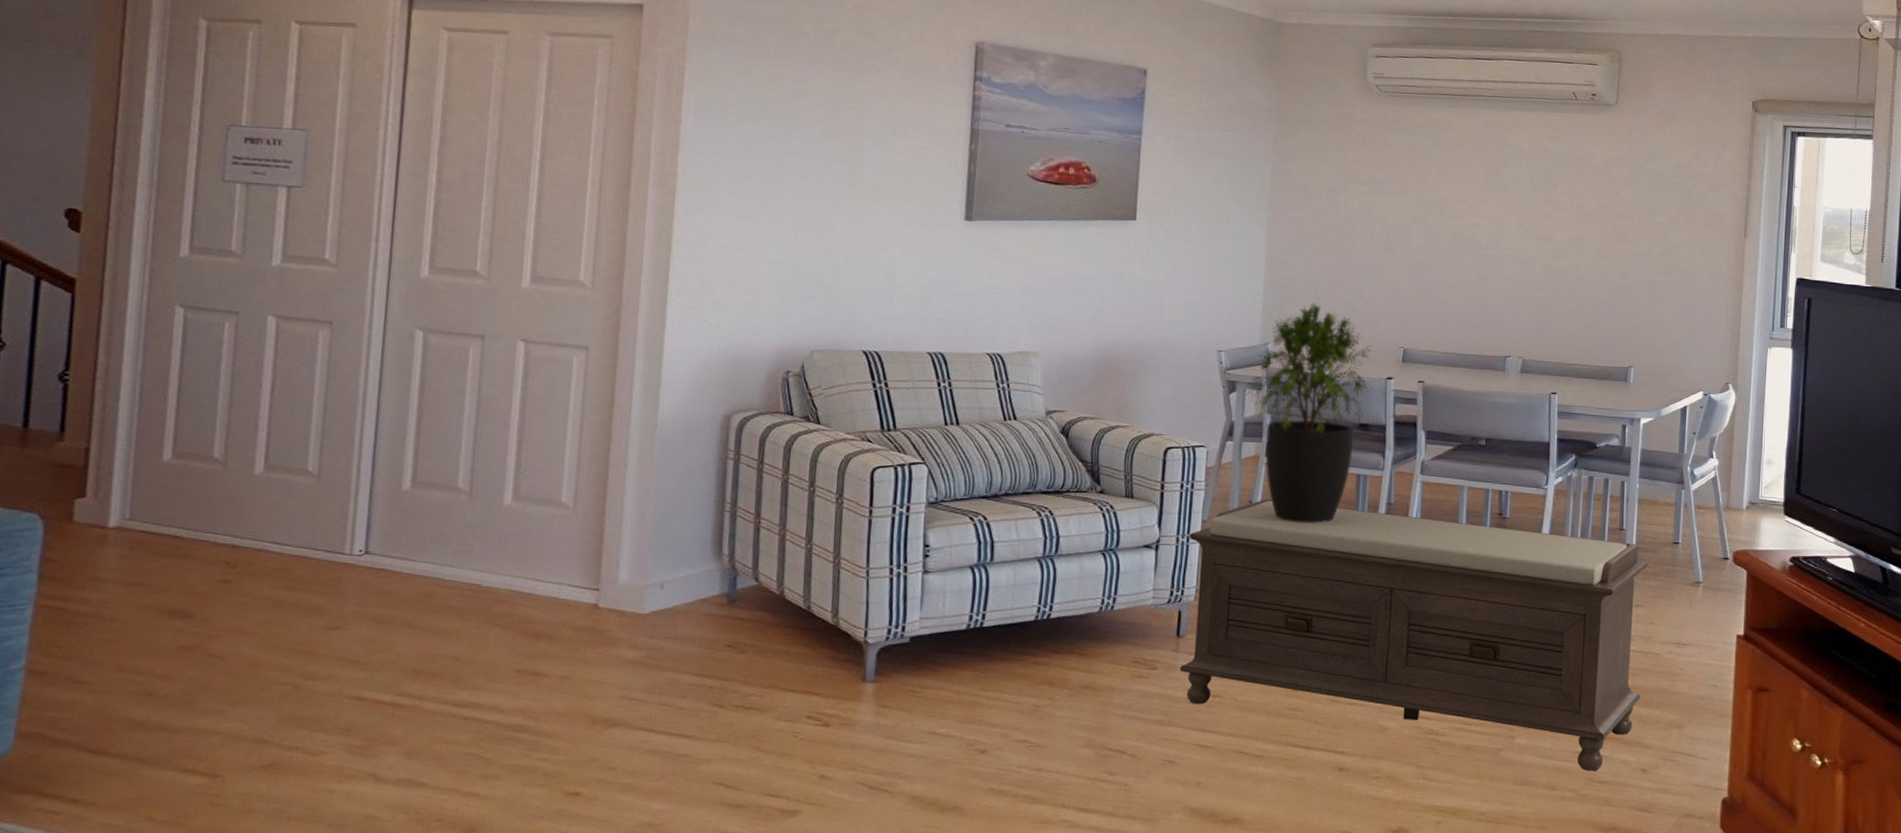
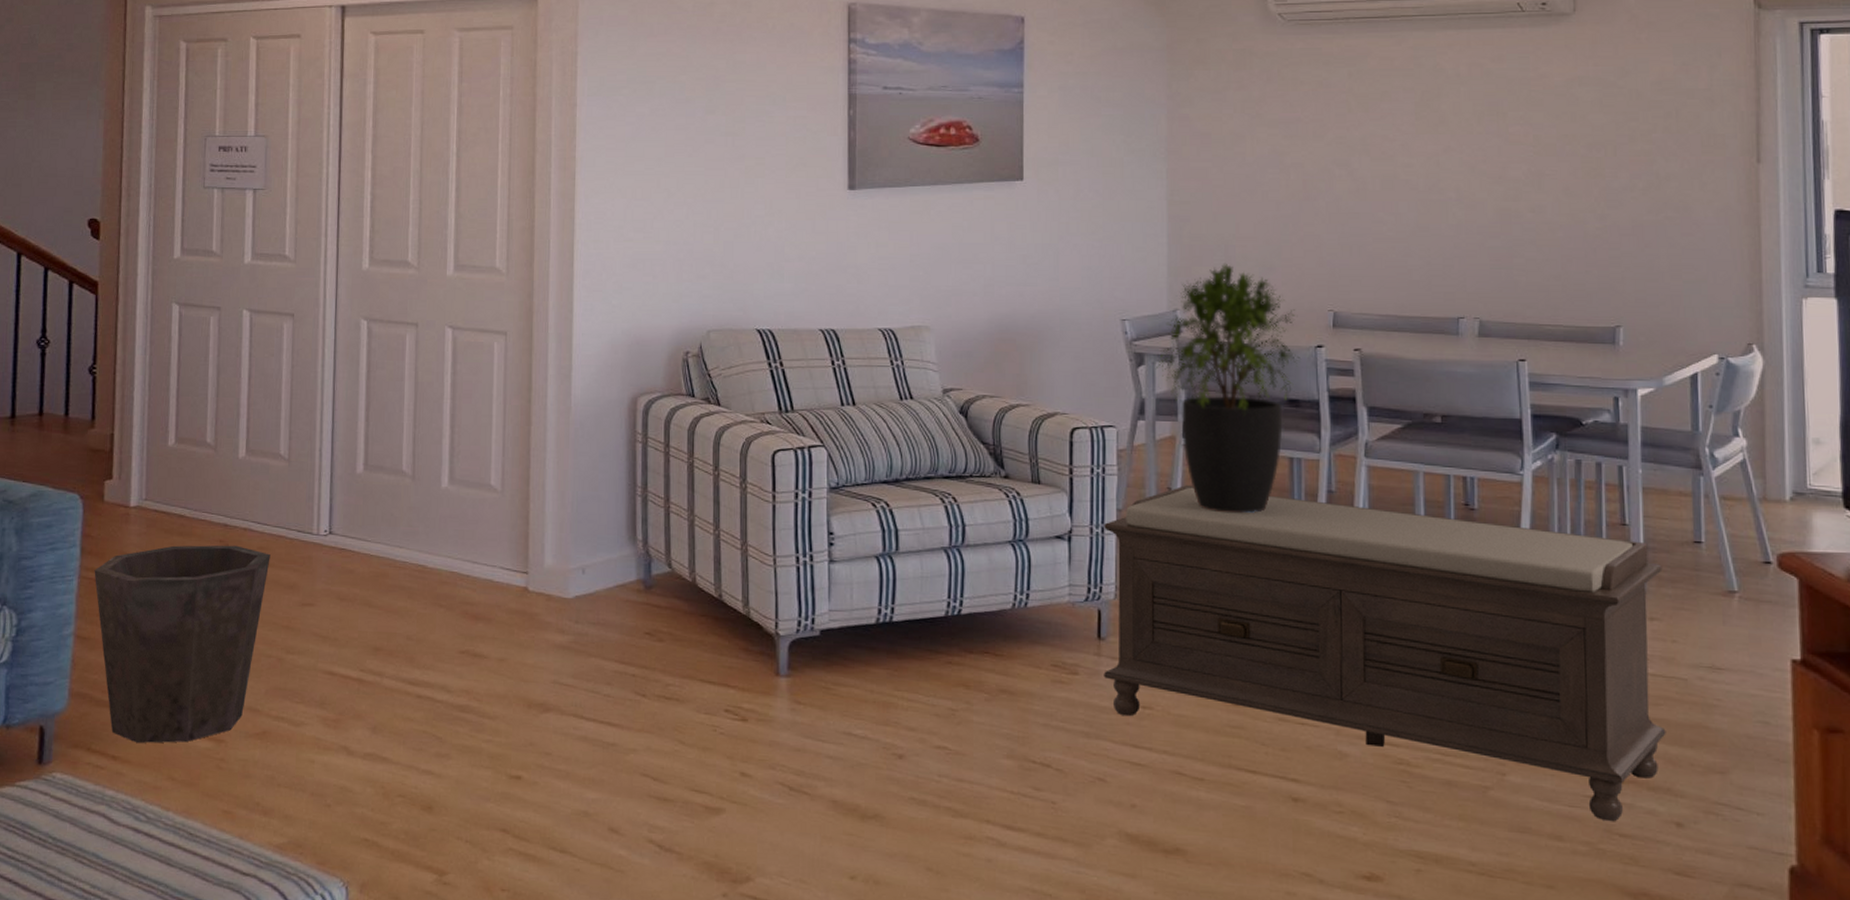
waste bin: none [55,567,290,784] -> present [94,545,270,744]

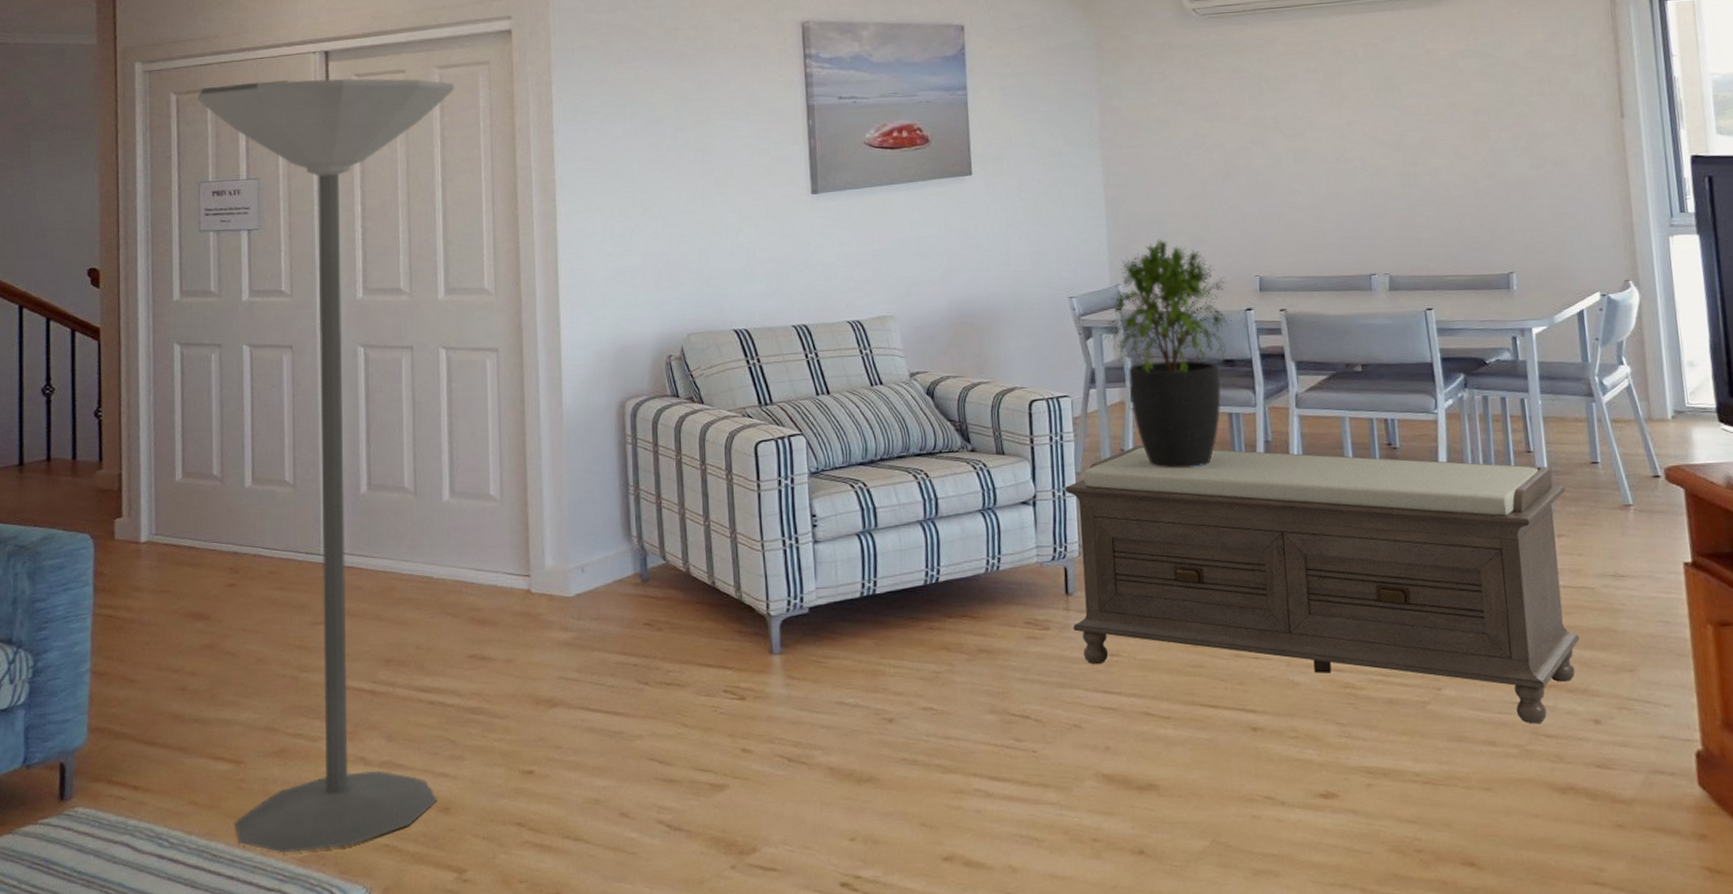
waste bin: present [94,545,270,744] -> none [108,571,280,772]
floor lamp: none [207,34,475,839] -> present [197,78,455,853]

